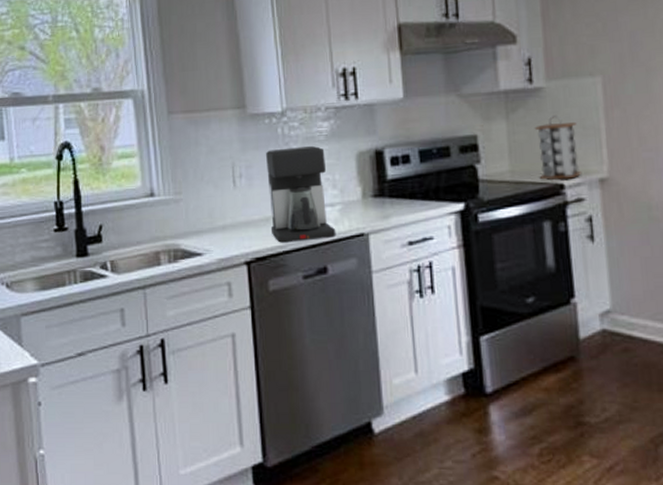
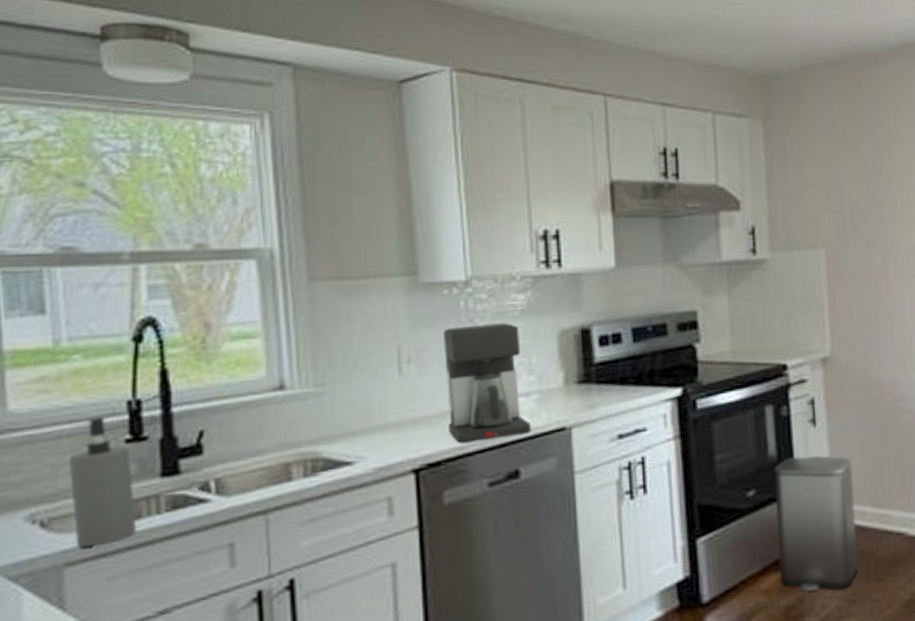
soap dispenser: none [16,213,63,304] -> present [61,417,137,548]
spice rack: present [534,114,582,180] -> none [757,289,805,360]
pedal bin: none [551,269,639,396] -> present [773,455,858,591]

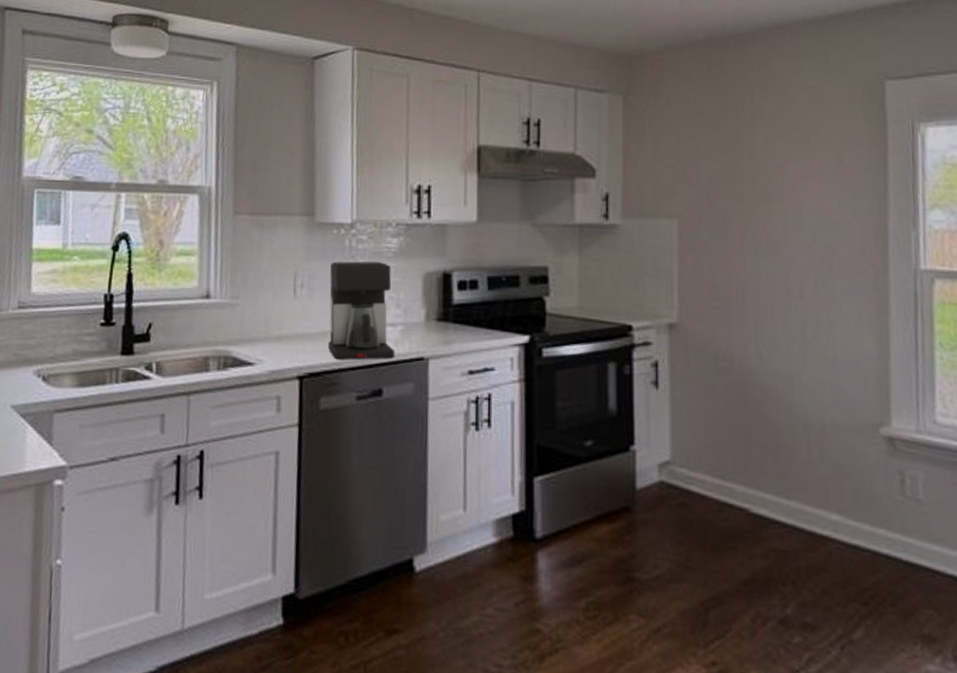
soap dispenser: present [61,417,137,548] -> none [61,304,103,402]
pedal bin: present [773,455,858,591] -> none [612,415,695,554]

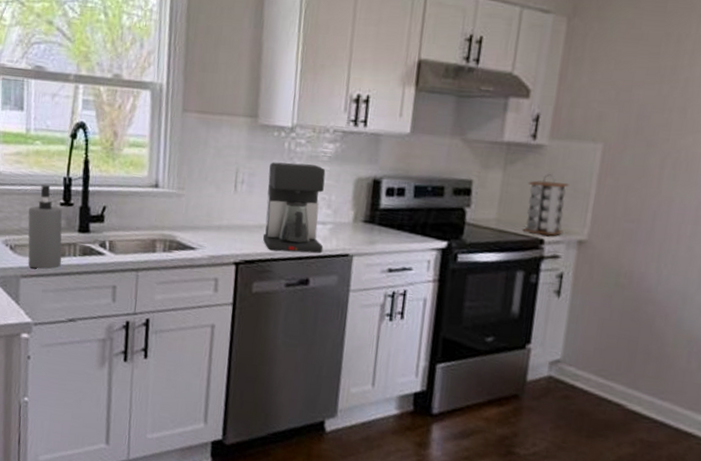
soap dispenser: none [61,304,103,402] -> present [25,184,63,270]
spice rack: none [606,253,651,321] -> present [522,173,569,236]

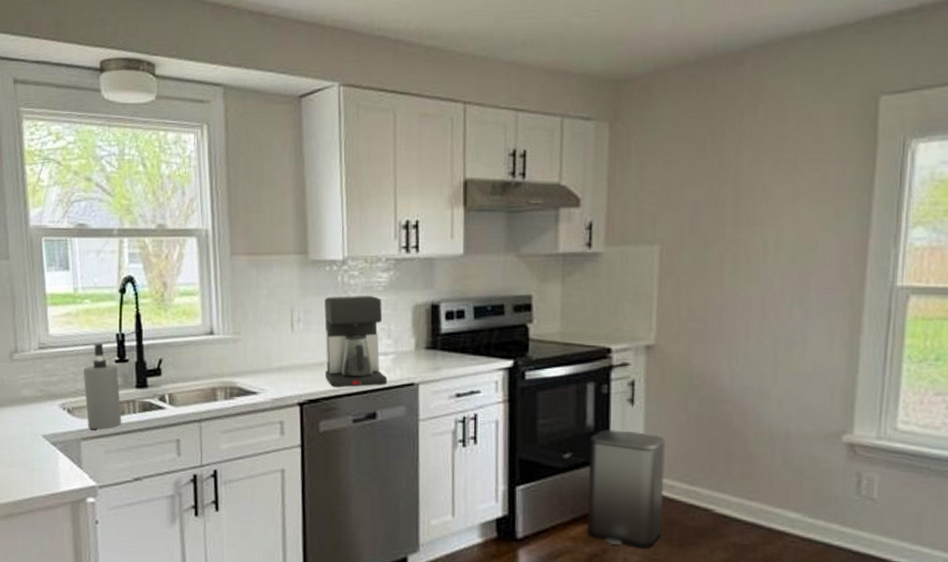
pedal bin: none [501,317,587,436] -> present [587,429,665,549]
spice rack: present [522,173,569,236] -> none [588,280,630,344]

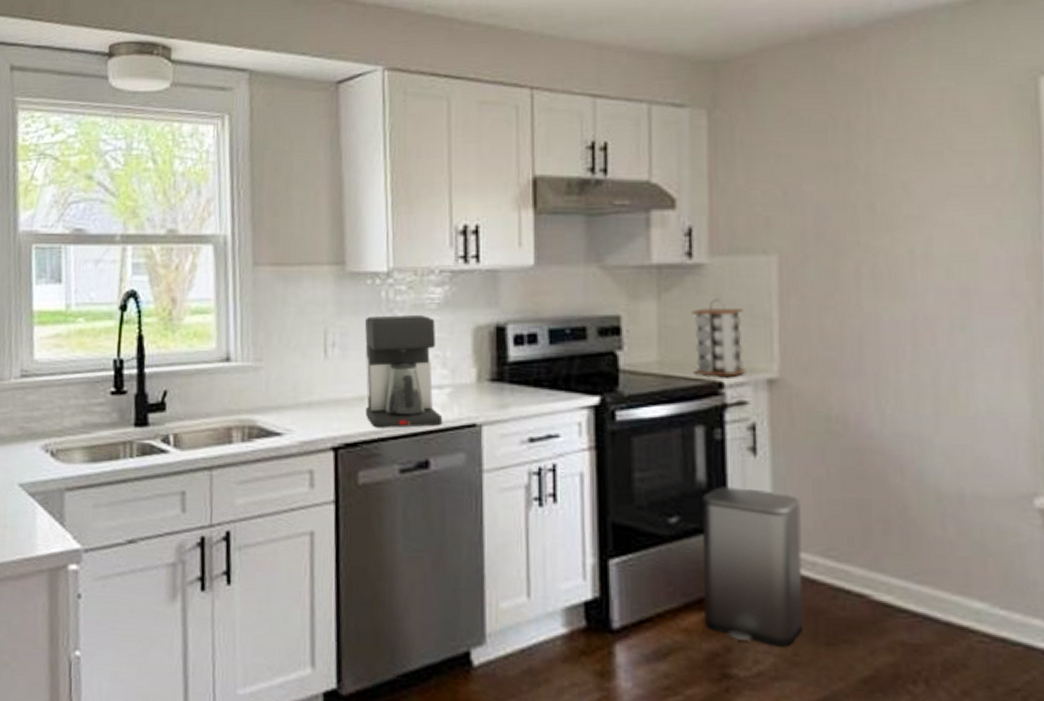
soap dispenser: present [79,343,122,430] -> none [68,371,116,479]
spice rack: none [588,280,630,344] -> present [691,297,747,377]

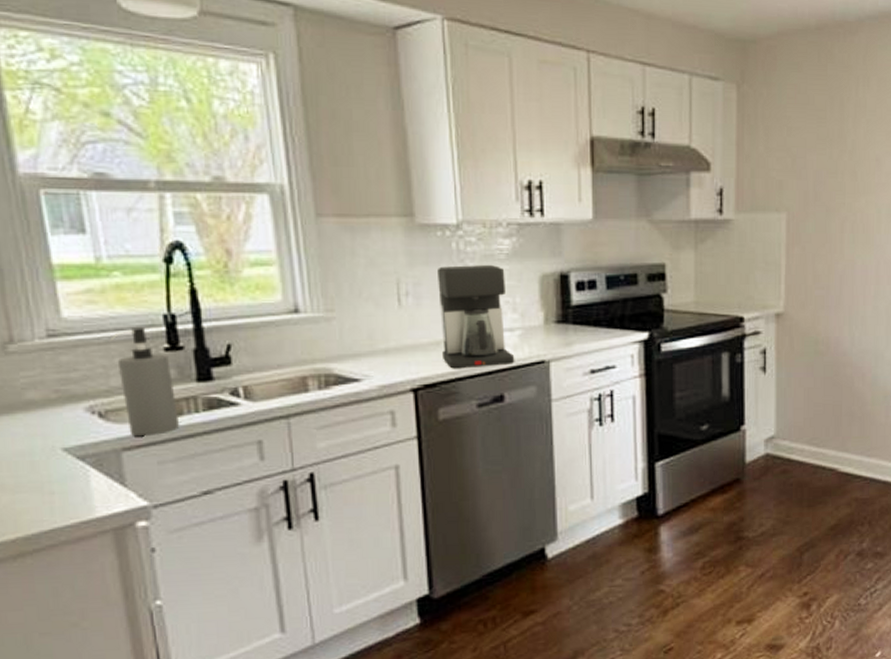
soap dispenser: none [68,371,116,479] -> present [109,328,180,437]
spice rack: present [691,297,747,377] -> none [720,248,761,312]
pedal bin: present [701,486,804,647] -> none [725,398,795,512]

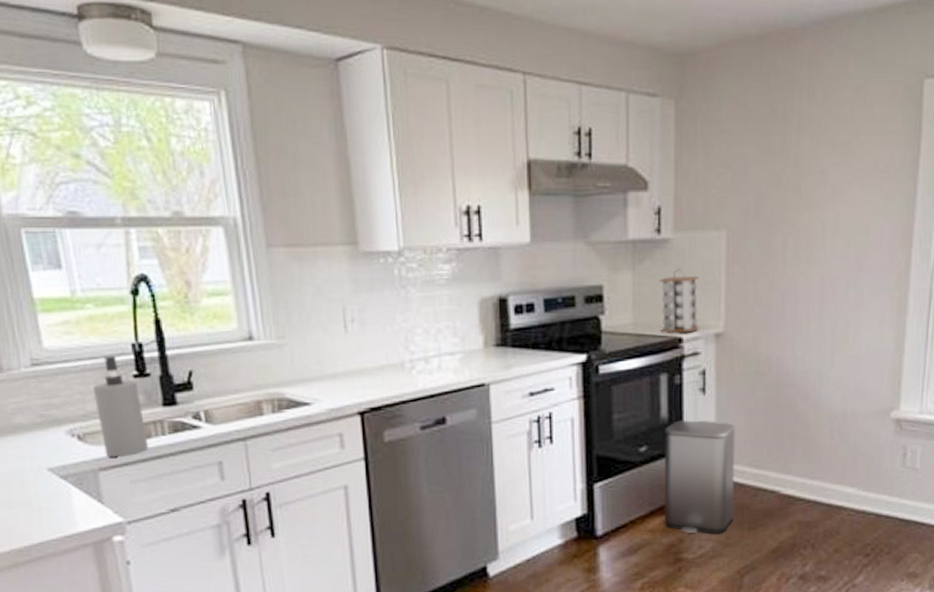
coffee maker: present [438,264,515,370] -> none [381,289,456,394]
spice rack: none [720,248,761,312] -> present [659,267,700,333]
pedal bin: none [725,398,795,512] -> present [664,420,735,534]

